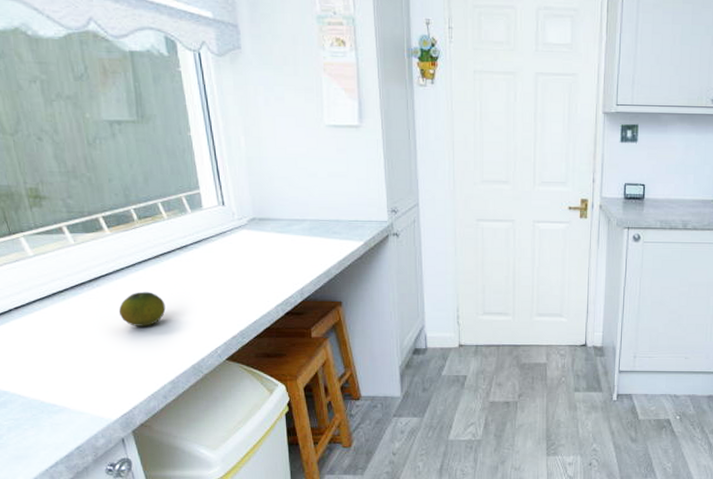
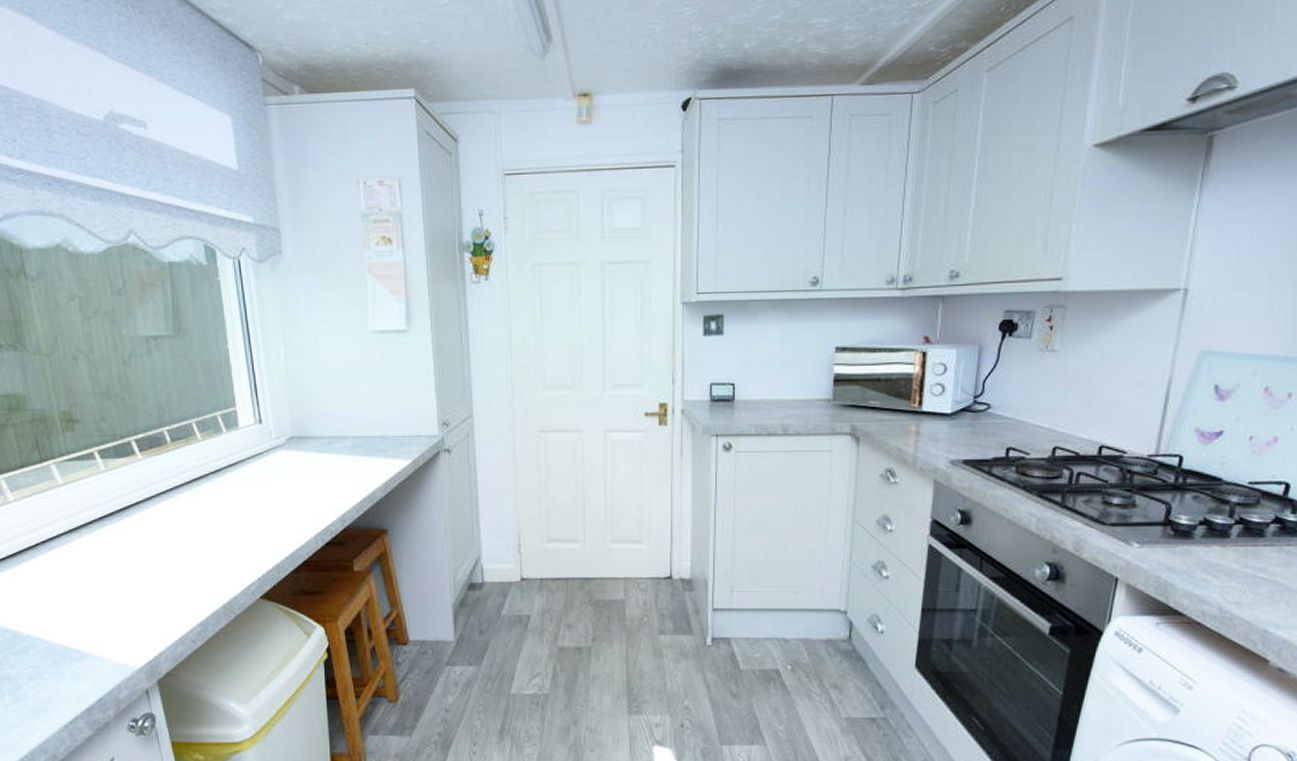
fruit: present [118,291,166,326] -> none [147,521,197,561]

